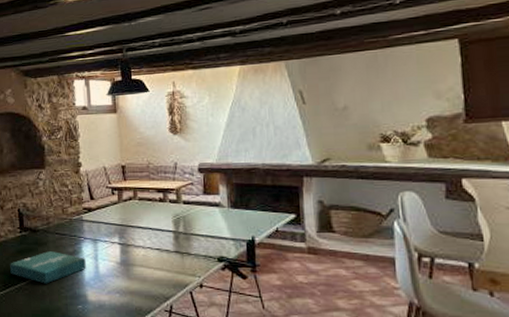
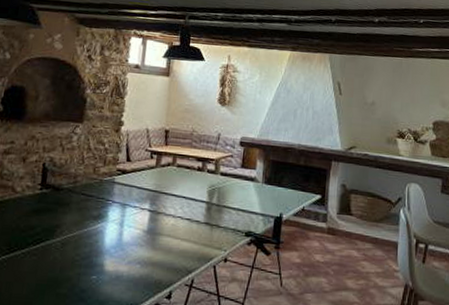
pizza box: present [10,251,86,284] -> none [19,213,110,250]

